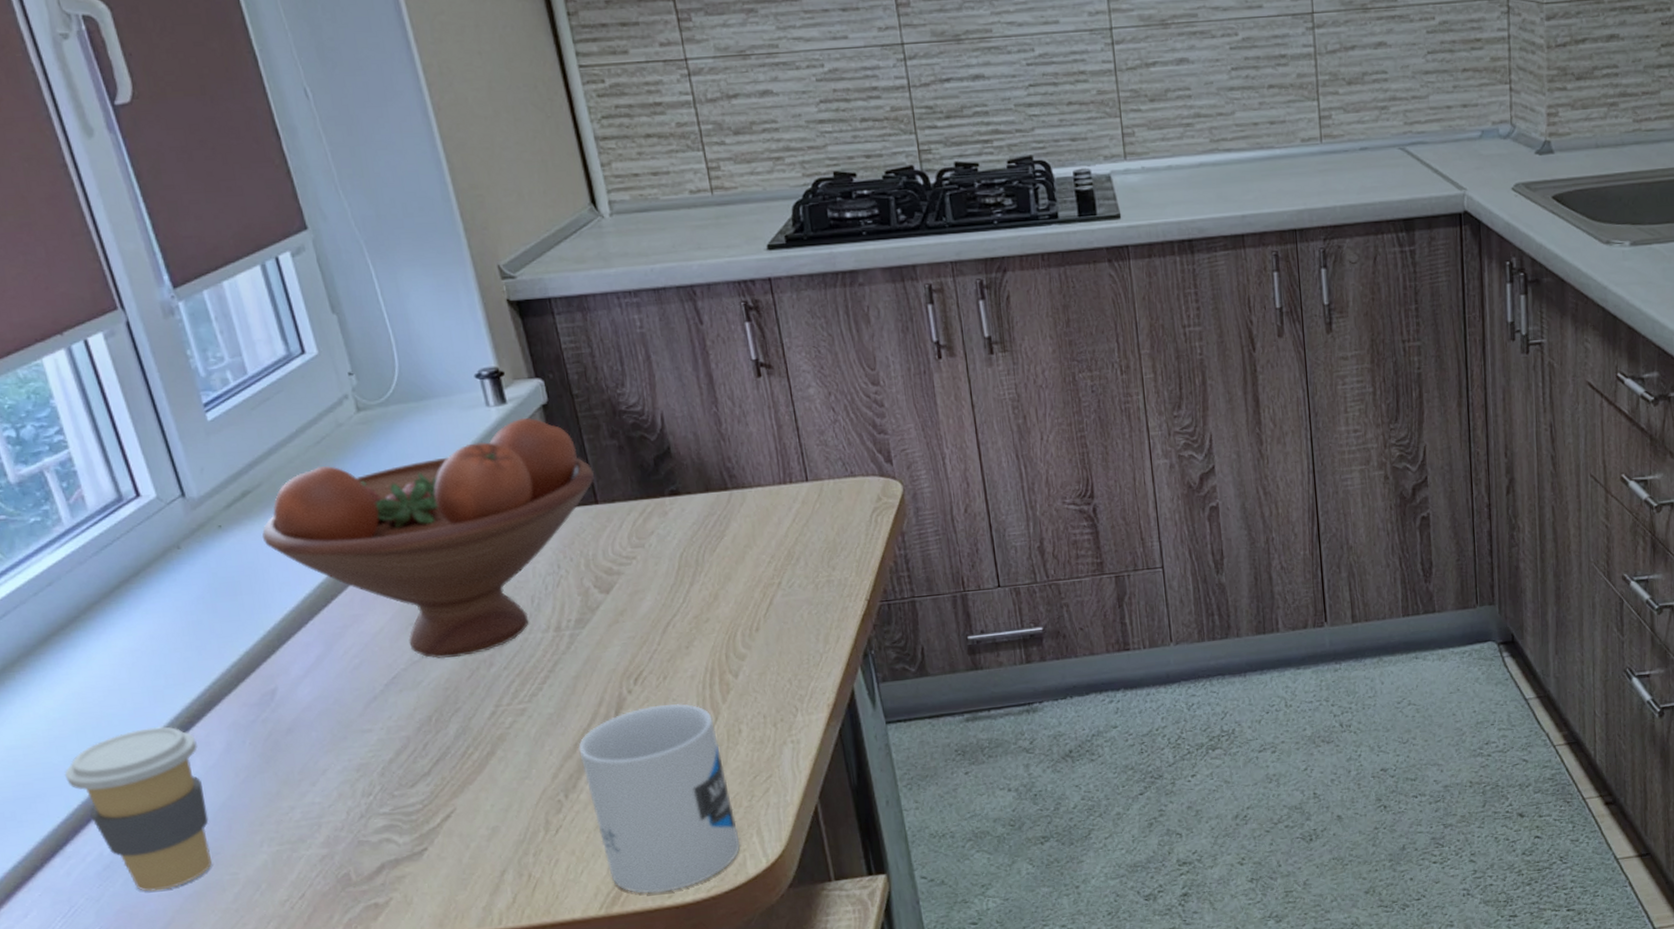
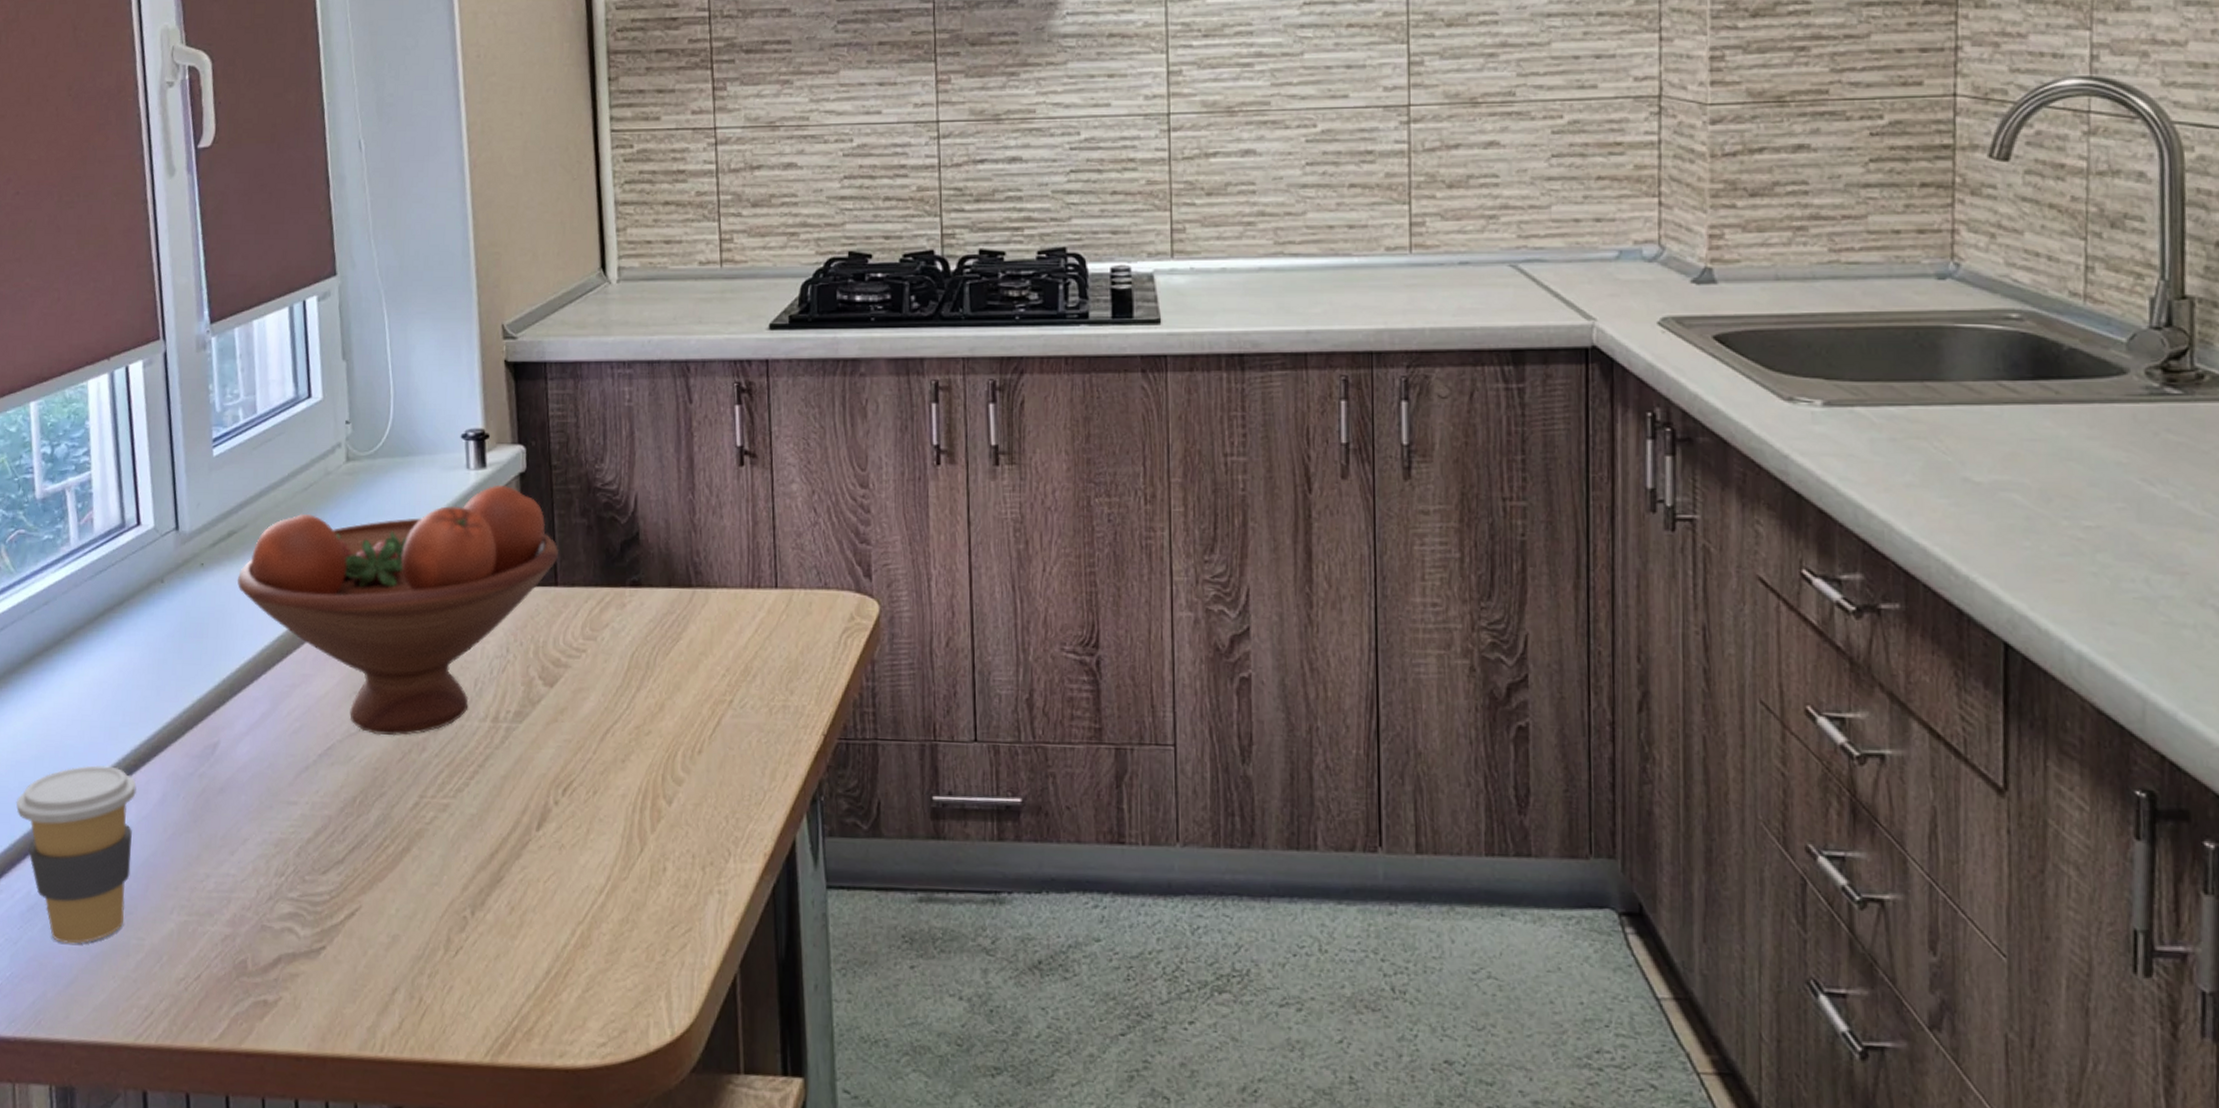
mug: present [578,704,740,893] -> none [494,823,646,1050]

